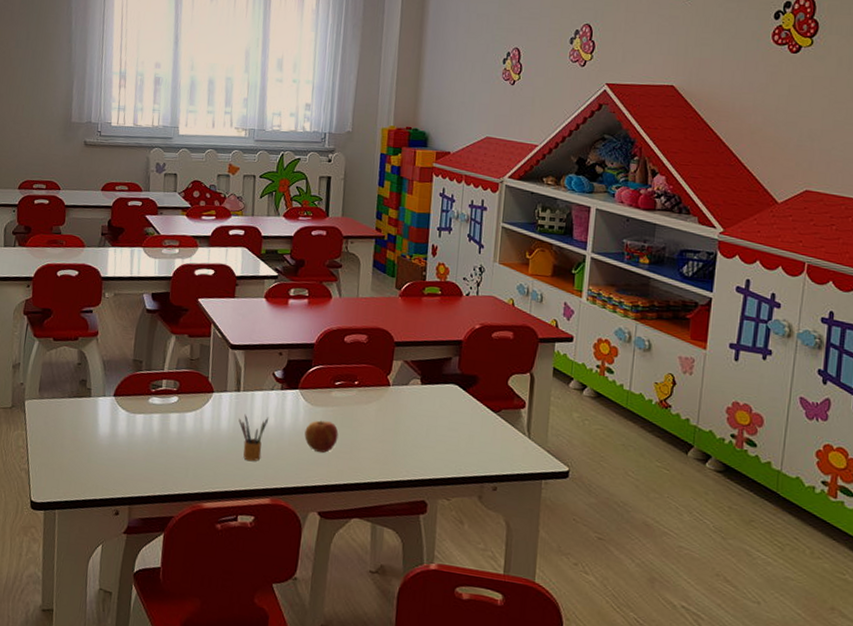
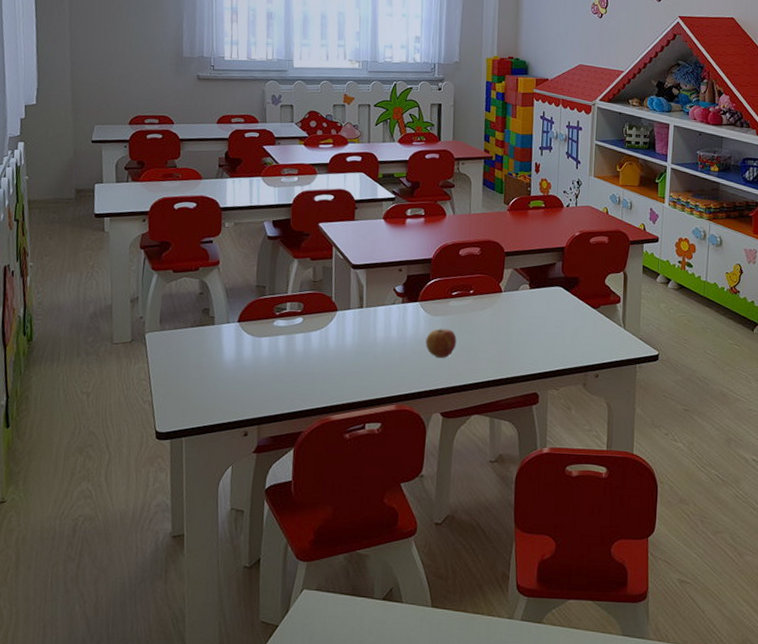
pencil box: present [238,414,269,462] -> none [362,328,392,373]

